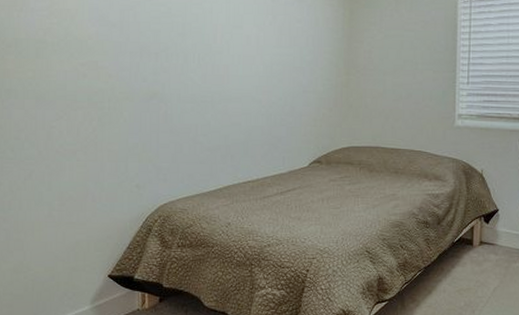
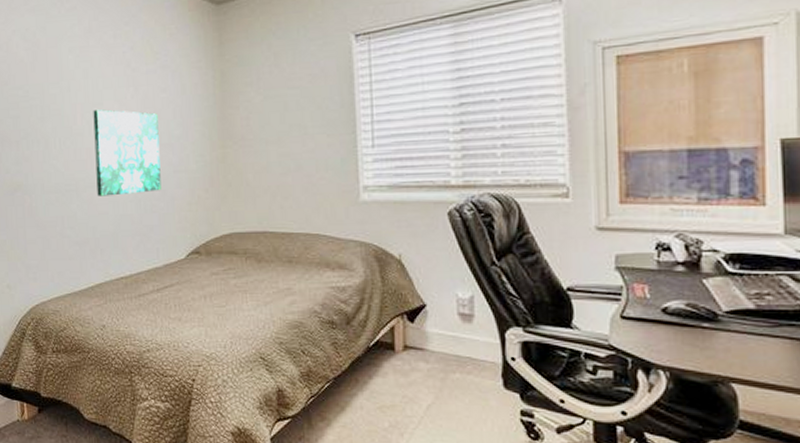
wall art: none [231,32,292,109] -> present [93,109,161,197]

